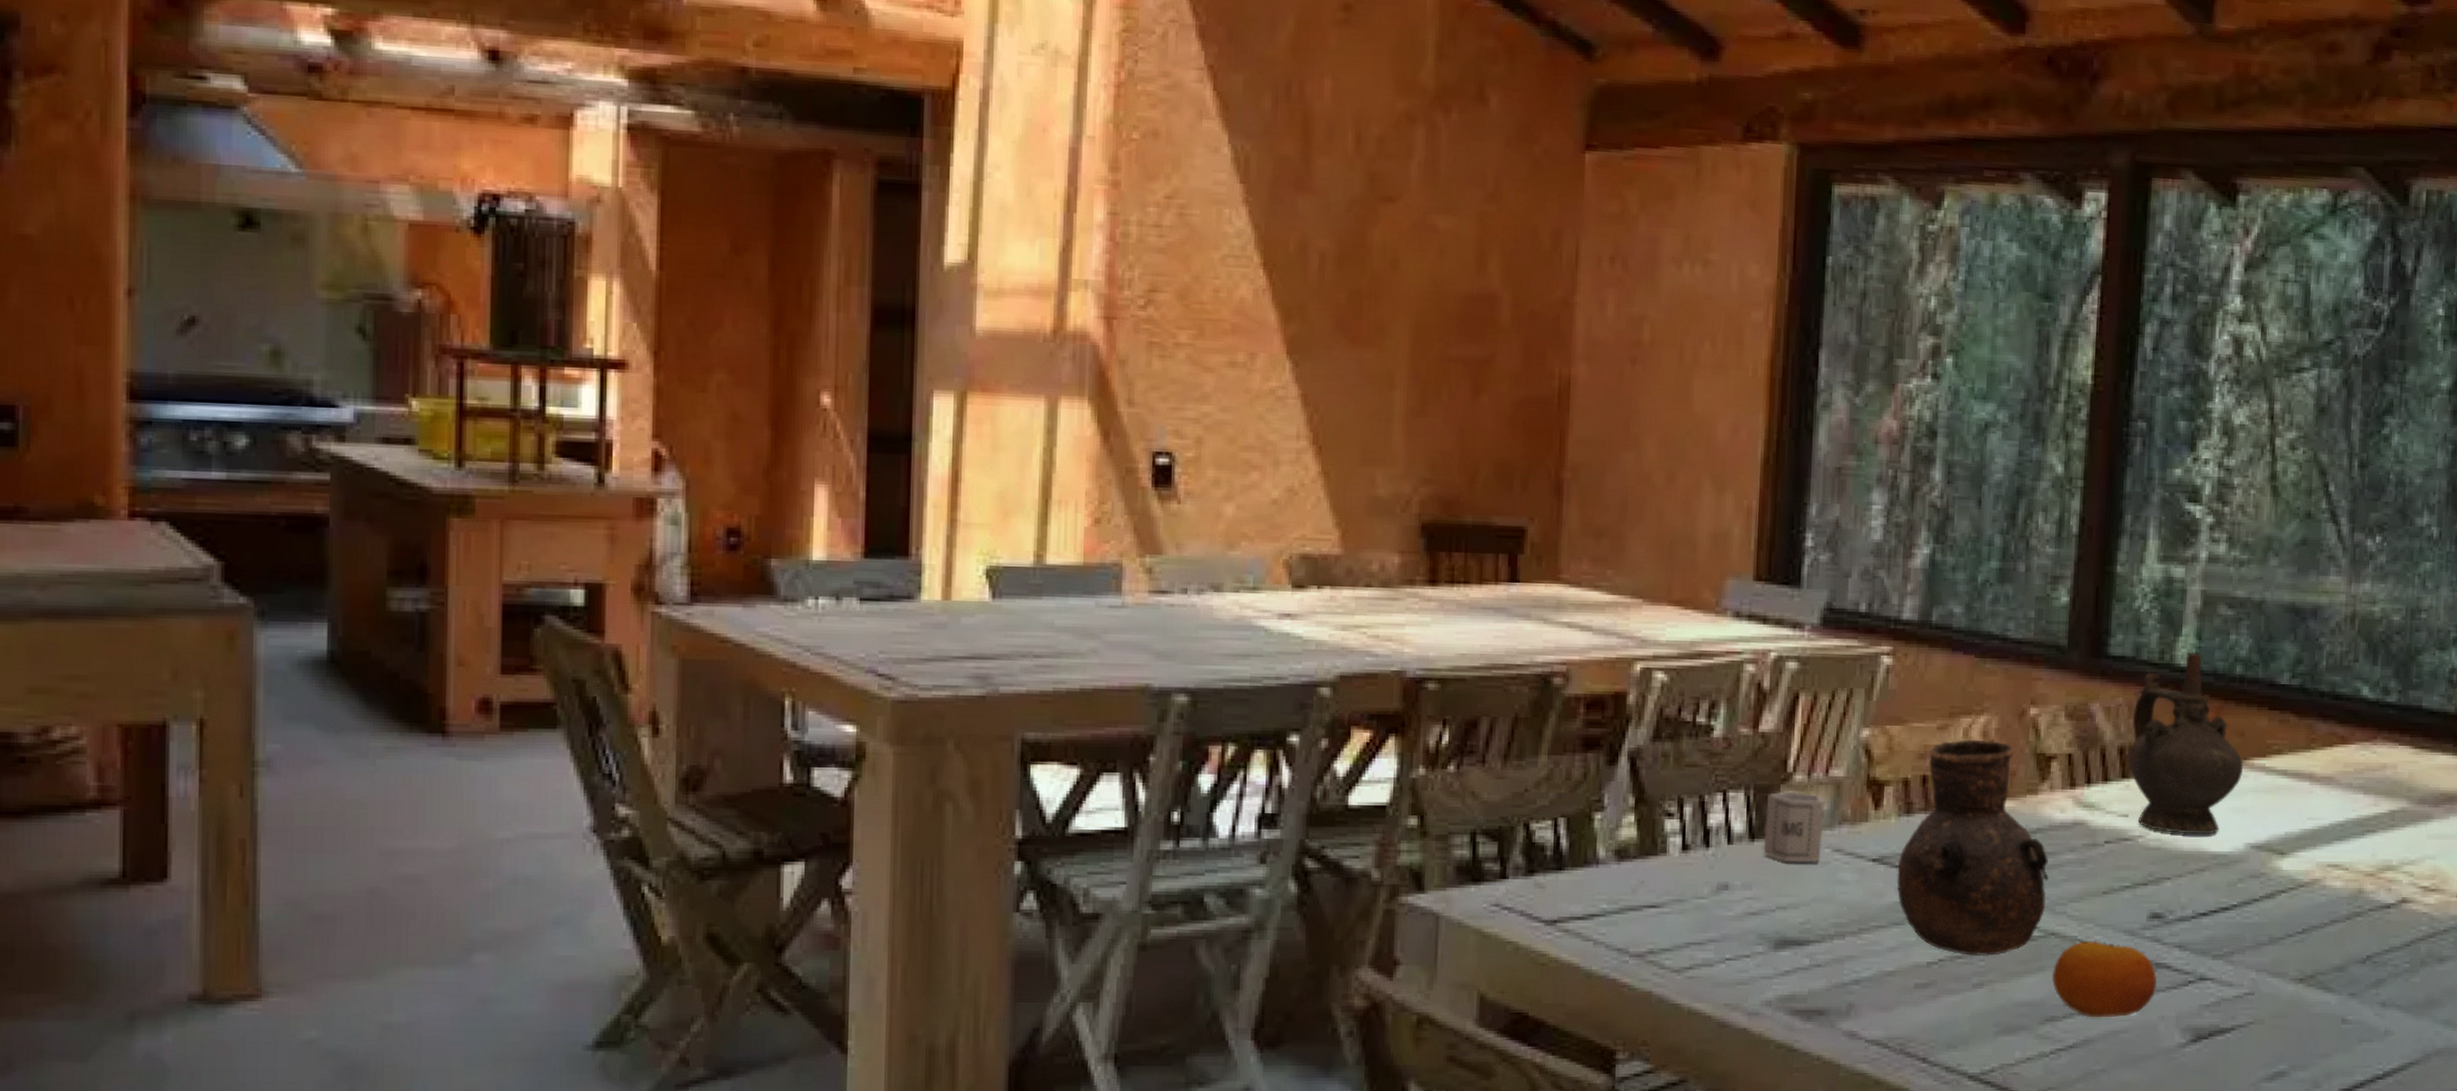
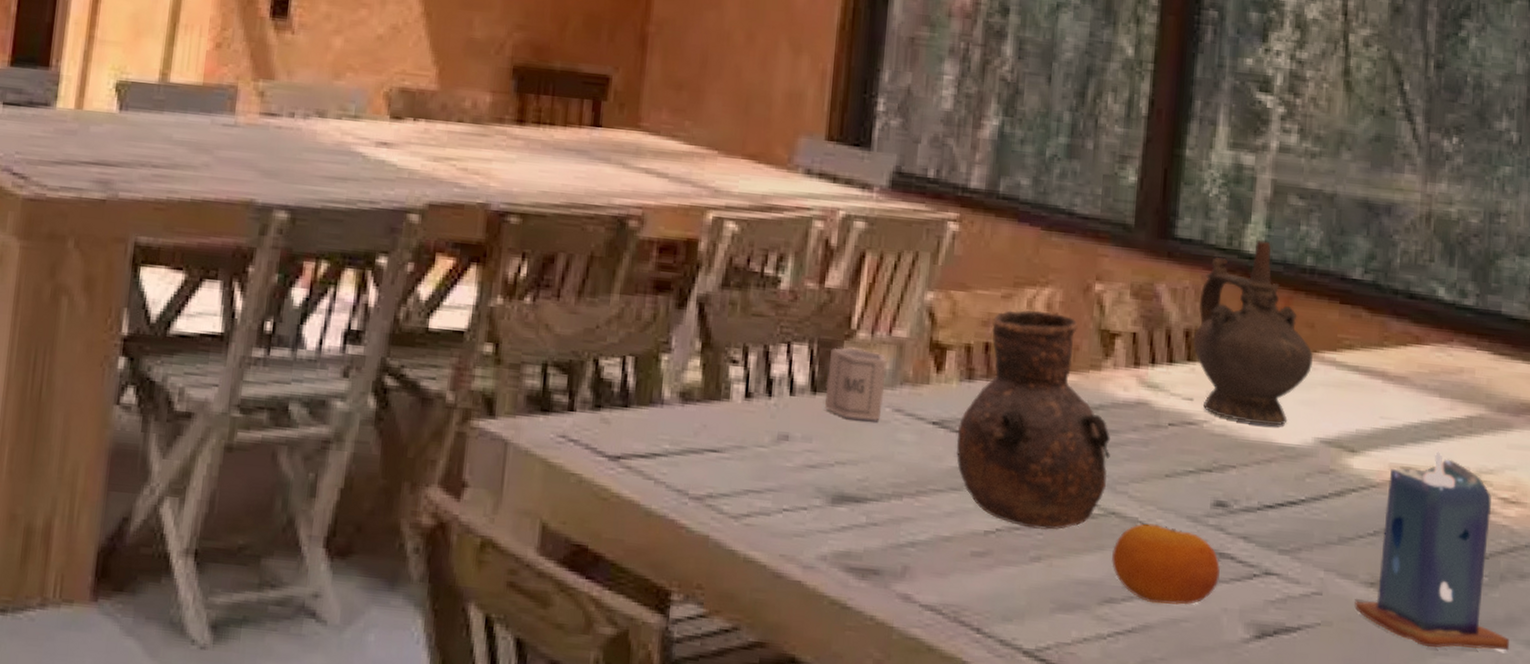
candle: none [2285,847,2430,1035] -> present [1354,451,1510,651]

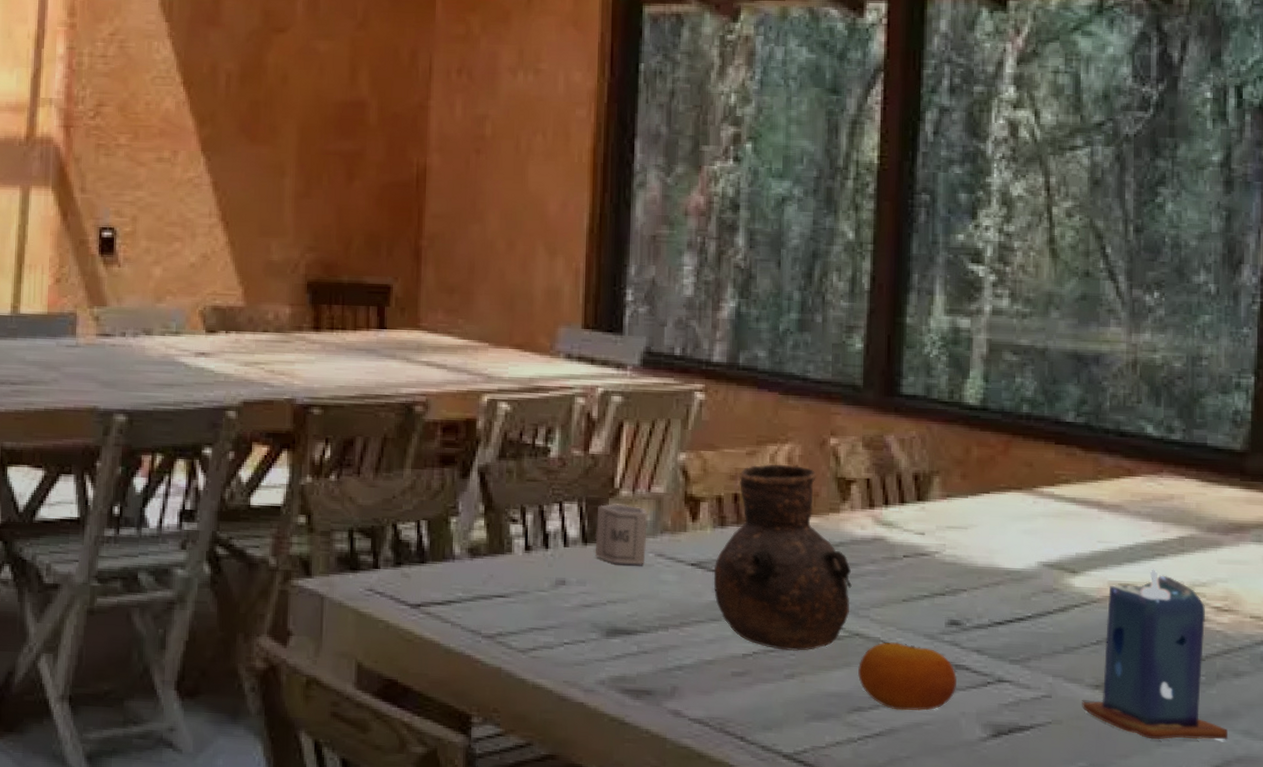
ceremonial vessel: present [1193,240,1313,426] -> none [921,393,1032,553]

